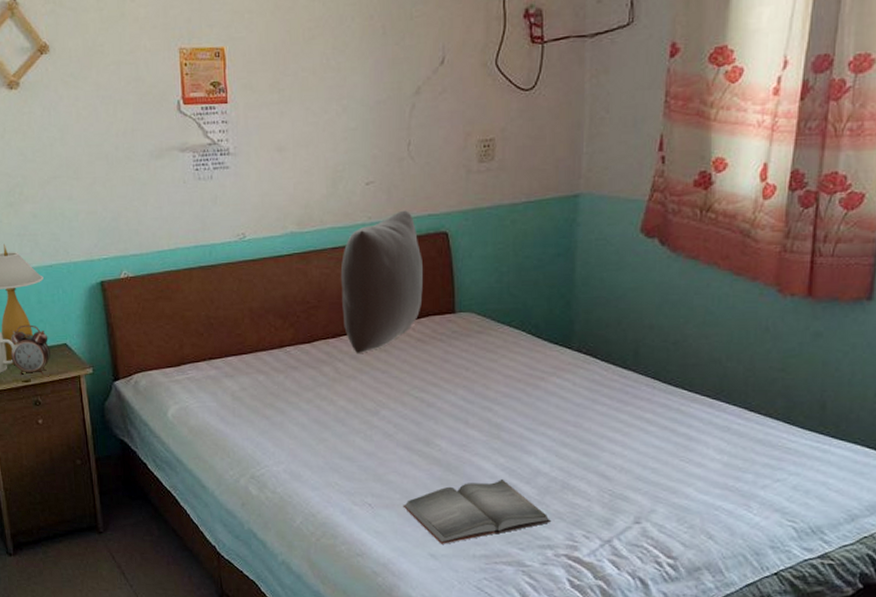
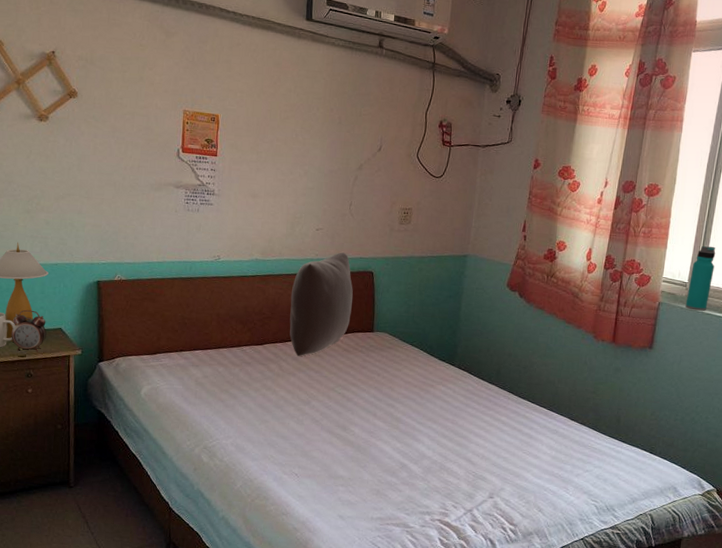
hardback book: present [402,478,552,544] -> none [321,459,431,508]

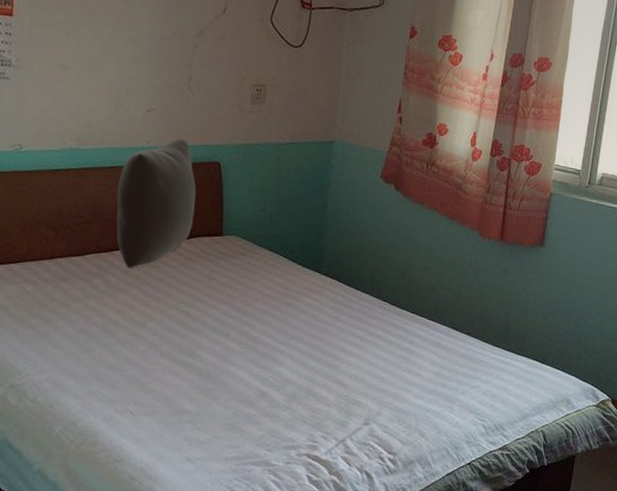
water bottle: present [685,246,716,311] -> none [578,129,611,202]

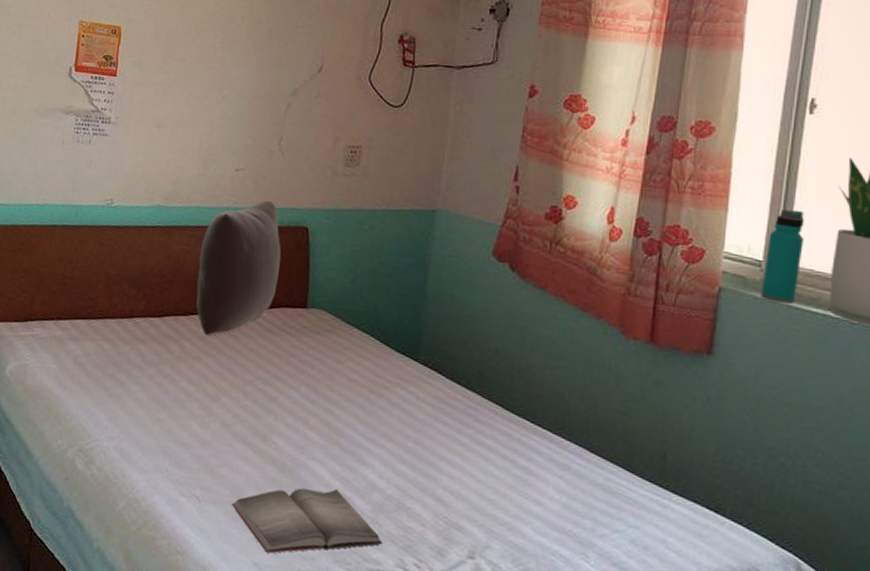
hardback book: none [163,386,296,448] -> present [231,488,383,554]
water bottle: none [578,129,611,202] -> present [761,209,805,304]

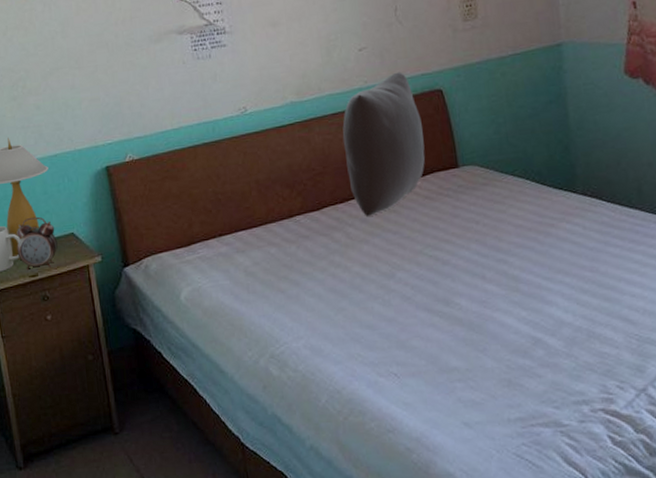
hardback book: present [231,488,383,554] -> none [429,333,583,410]

